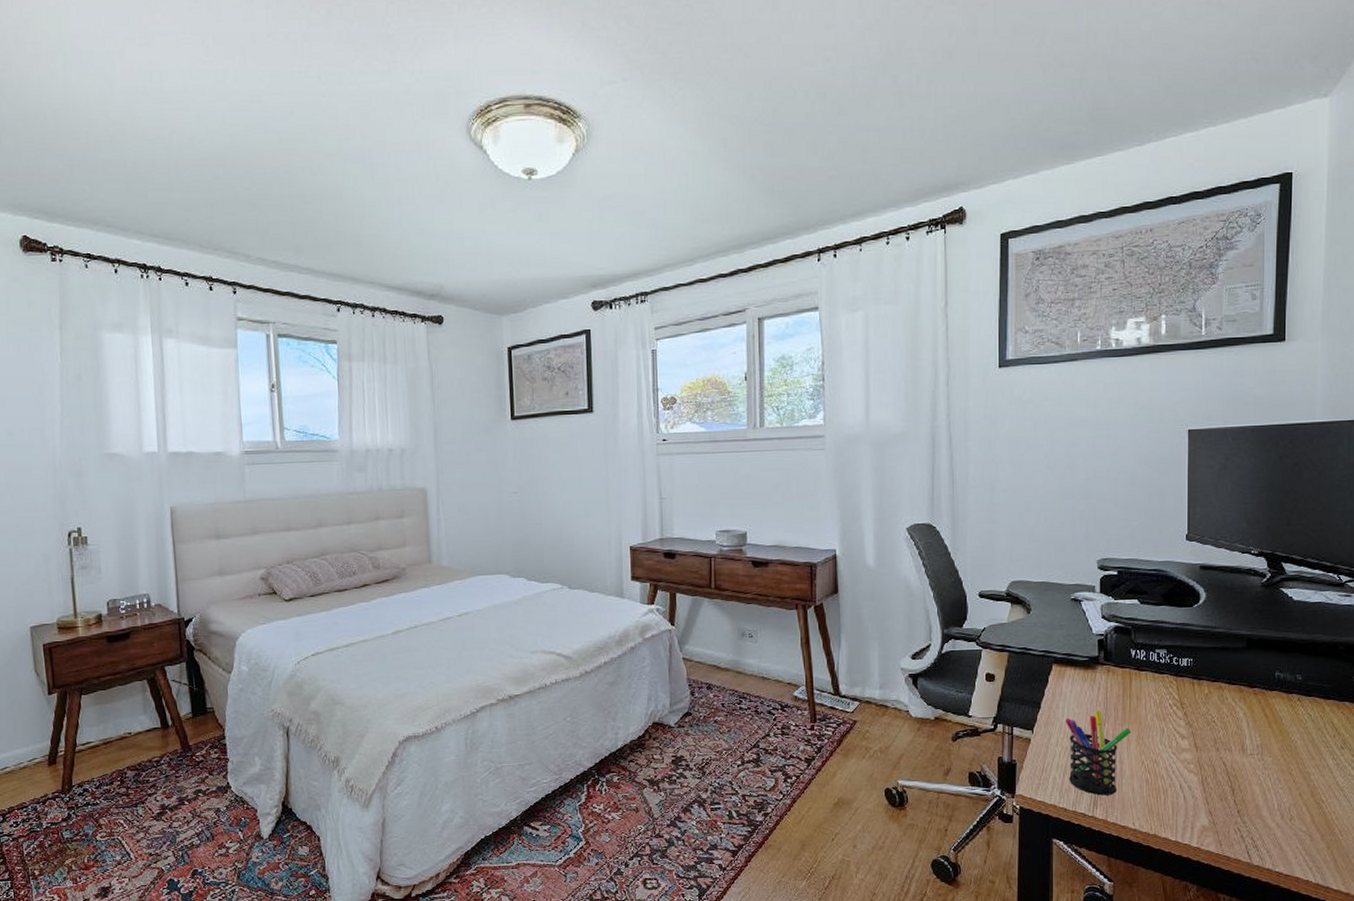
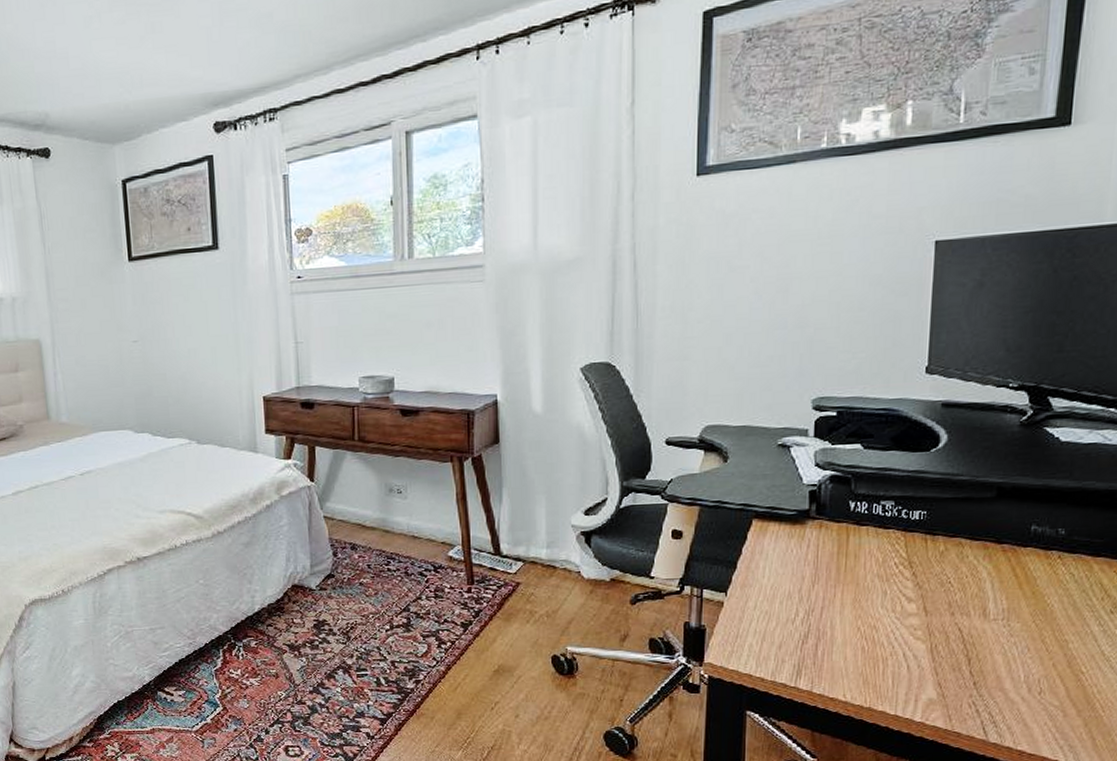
pen holder: present [1065,710,1132,796] -> none [766,570,847,665]

